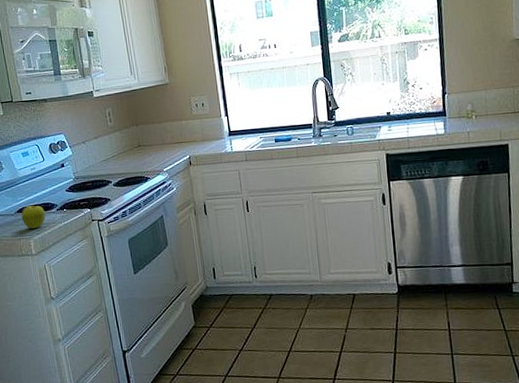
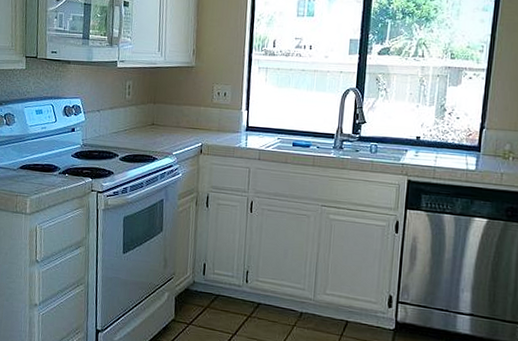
fruit: present [21,205,45,229] -> none [23,164,47,188]

